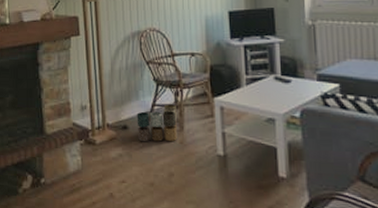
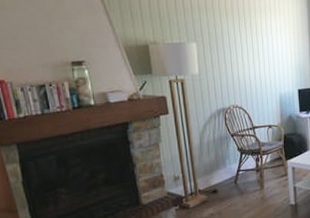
pouf: present [136,104,178,142] -> none [224,168,259,202]

